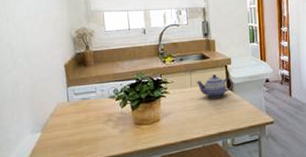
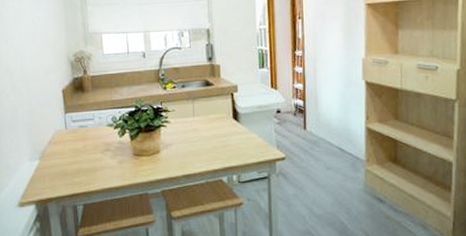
teapot: present [196,75,233,99] -> none [199,103,240,130]

